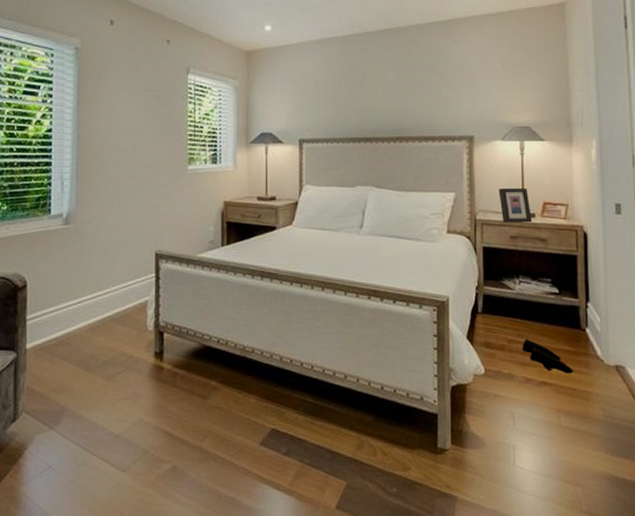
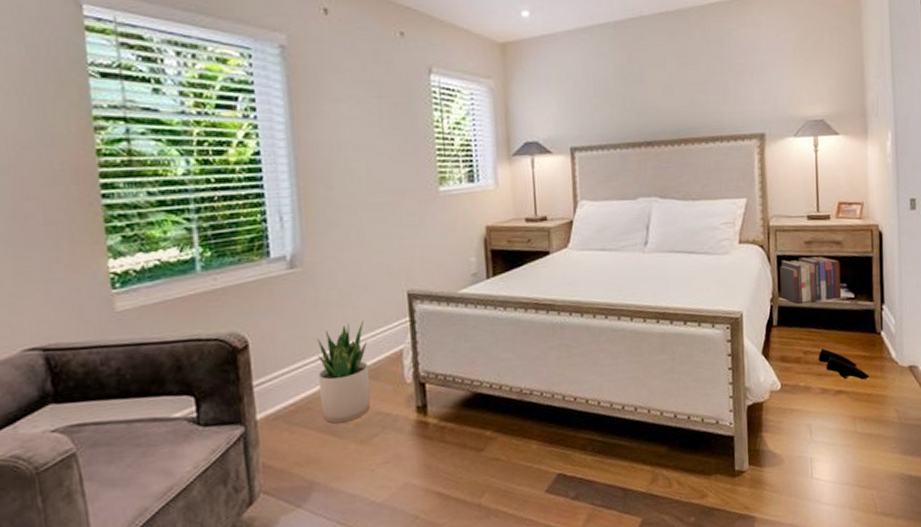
planter: none [77,273,120,359] -> present [317,320,371,424]
books: none [485,250,546,294] -> present [779,256,842,304]
picture frame: present [498,188,532,223] -> none [792,188,827,228]

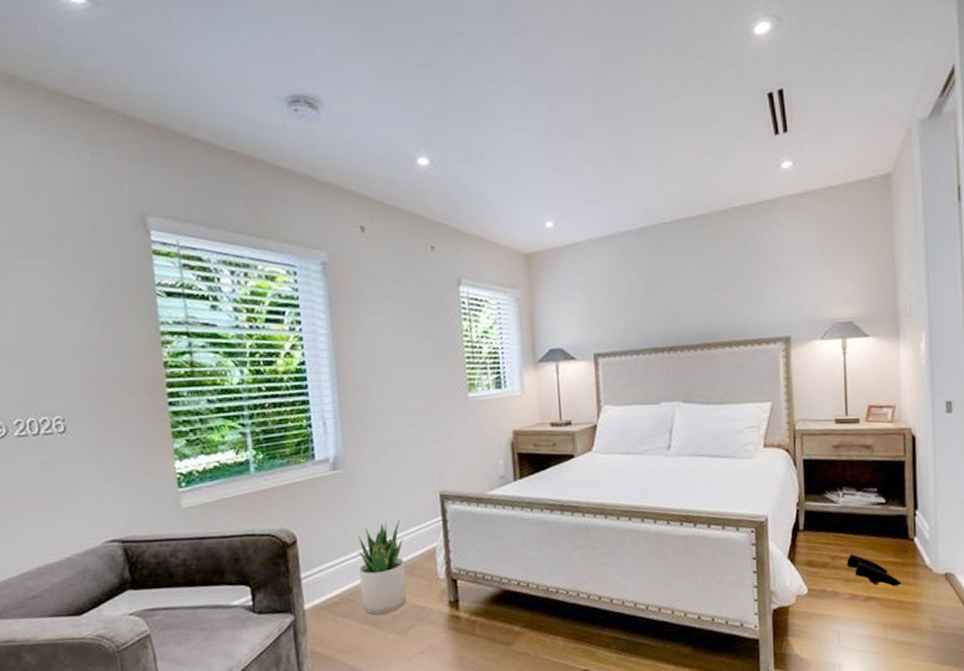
books: present [779,256,842,304] -> none [806,460,872,508]

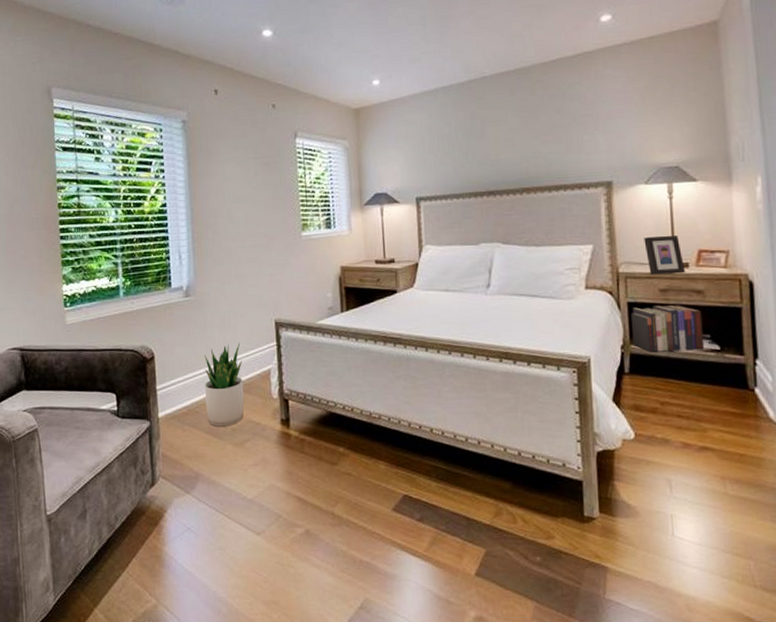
books: none [806,460,872,508] -> present [630,305,704,352]
picture frame: none [819,392,856,432] -> present [644,236,685,275]
shoe: present [847,554,901,587] -> none [677,401,741,438]

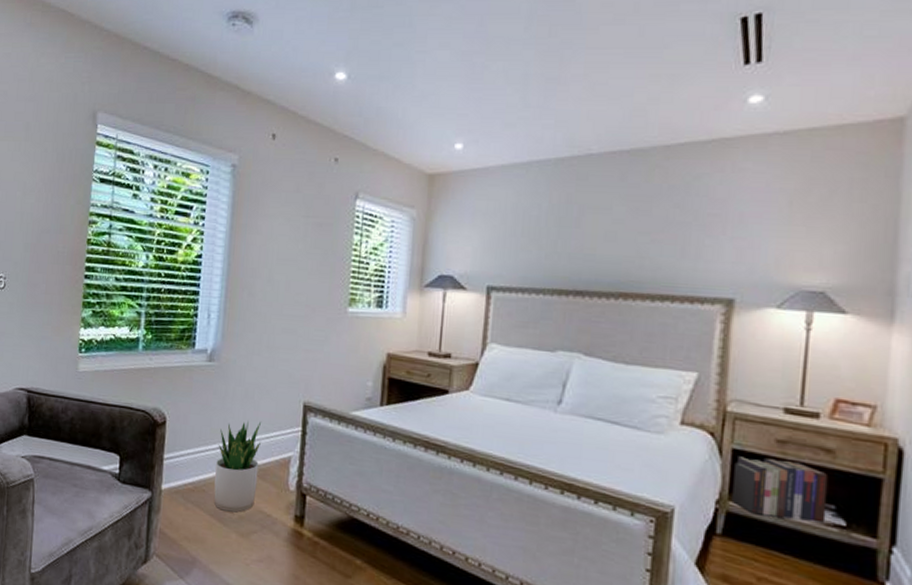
picture frame: present [644,236,685,275] -> none [764,373,814,425]

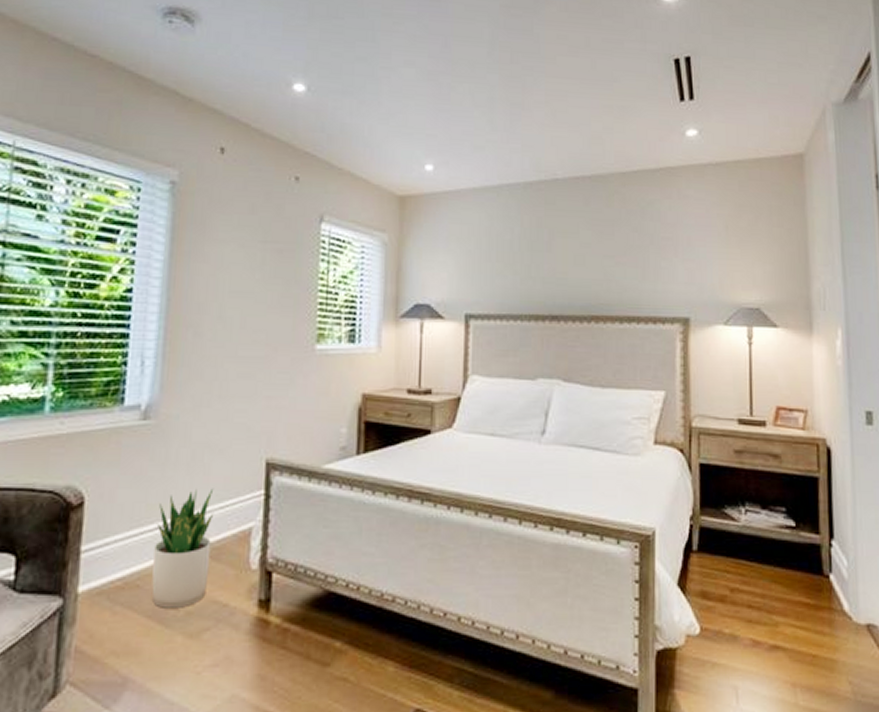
books: present [731,456,829,523] -> none [702,469,779,526]

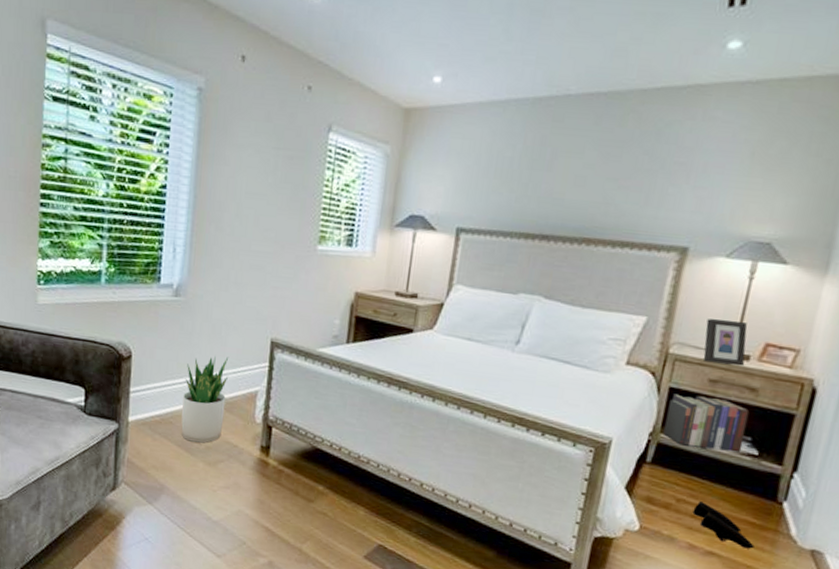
books: none [702,469,779,526] -> present [663,394,750,453]
picture frame: none [720,387,762,433] -> present [703,319,747,366]
shoe: none [748,588,814,635] -> present [692,501,754,549]

